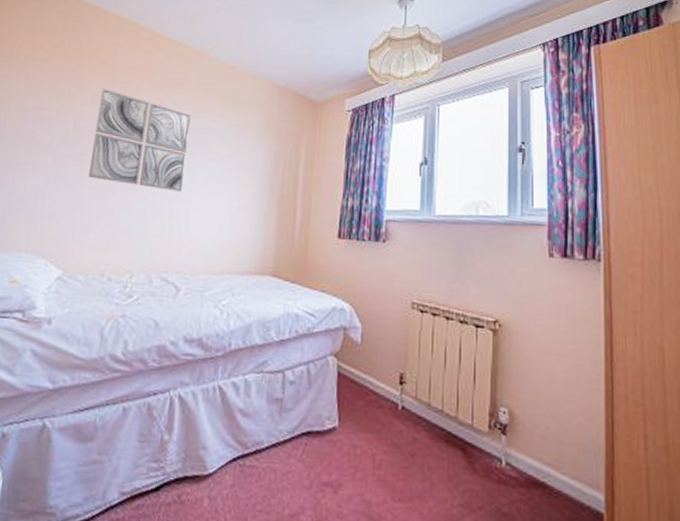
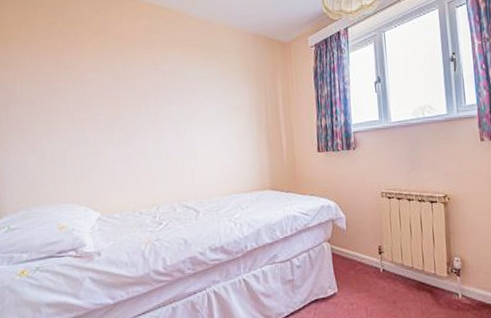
wall art: present [89,88,191,192] -> none [100,56,187,135]

